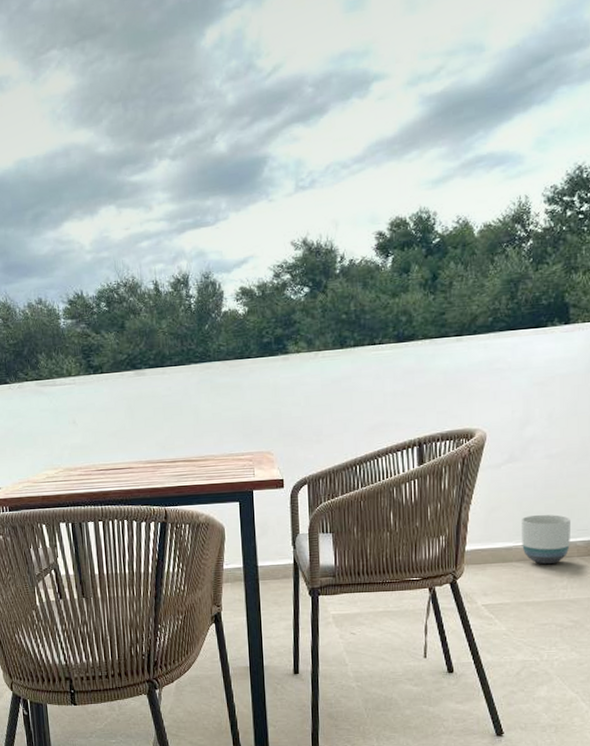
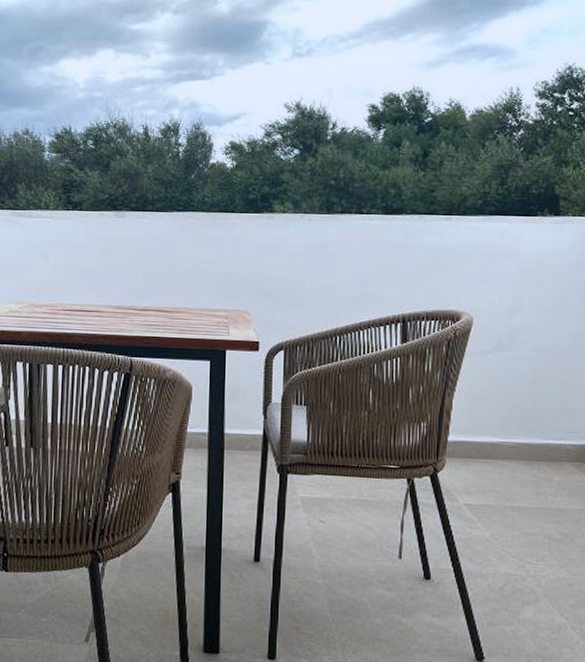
planter: present [522,514,570,565] -> none [508,410,560,467]

